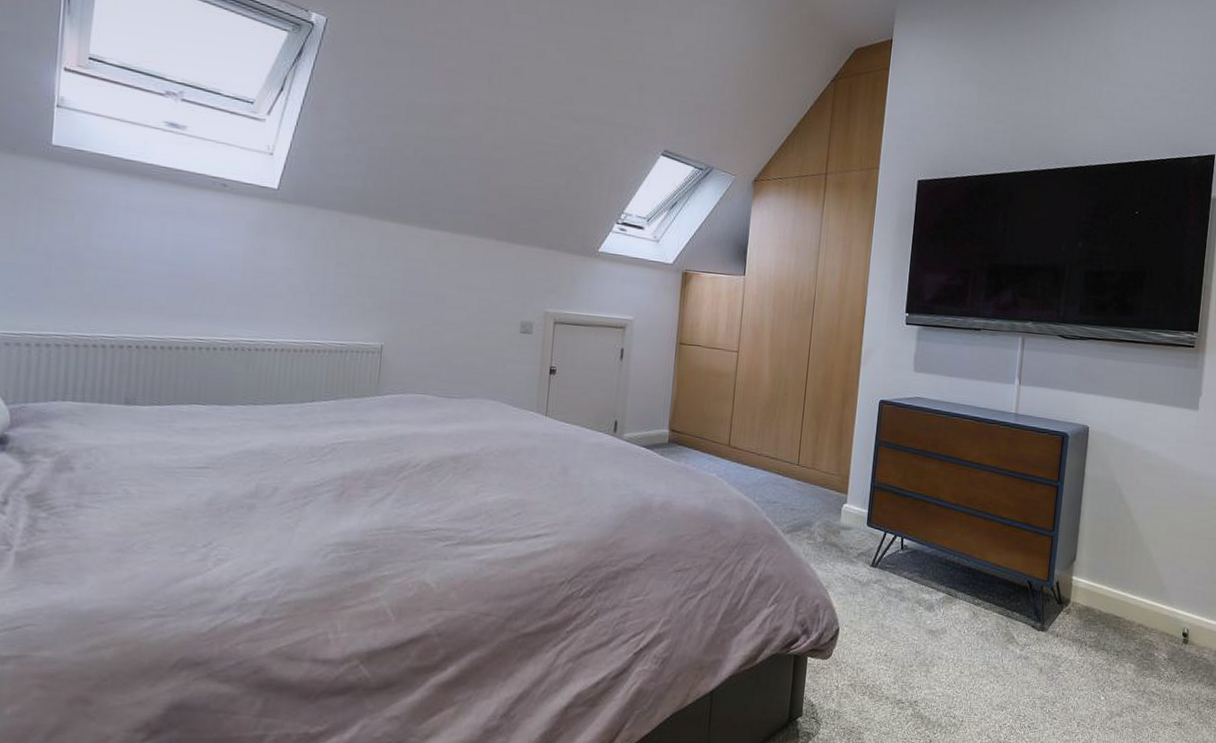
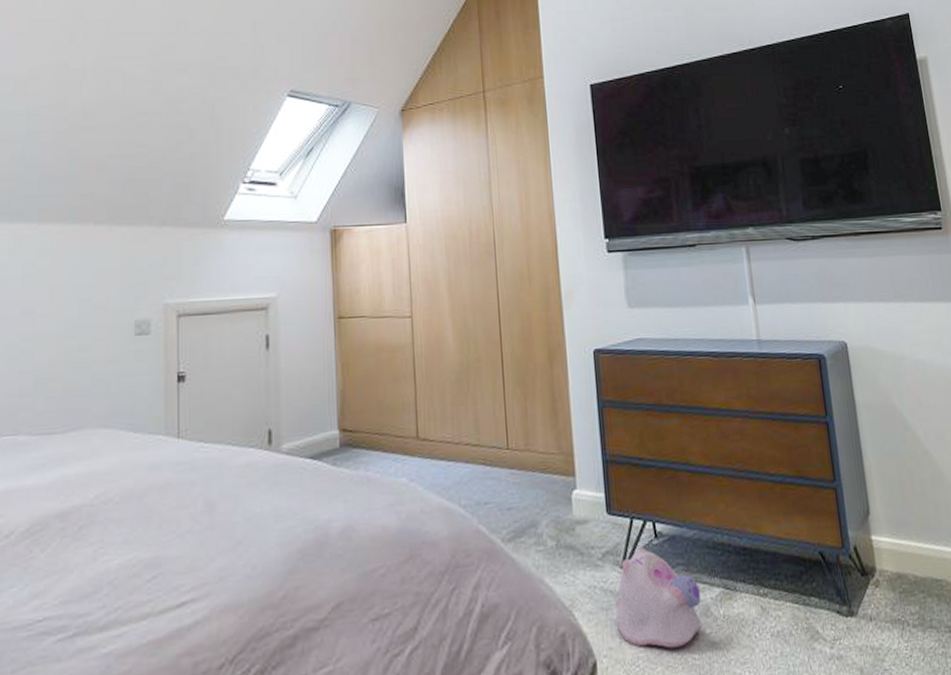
plush toy: none [860,554,929,629] -> present [615,547,702,648]

